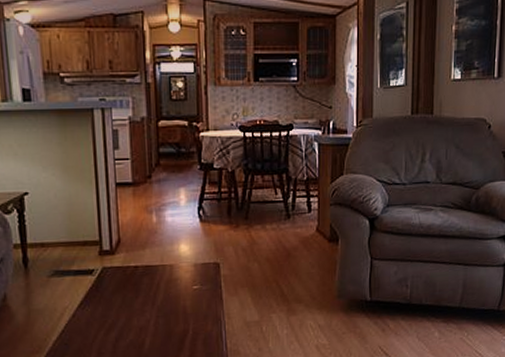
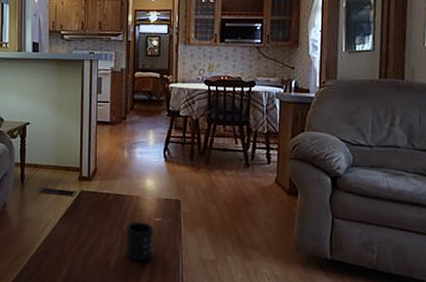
mug: none [161,293,193,337] -> present [126,222,154,262]

